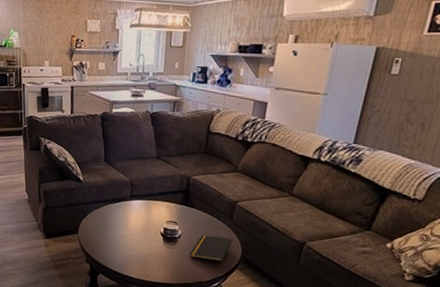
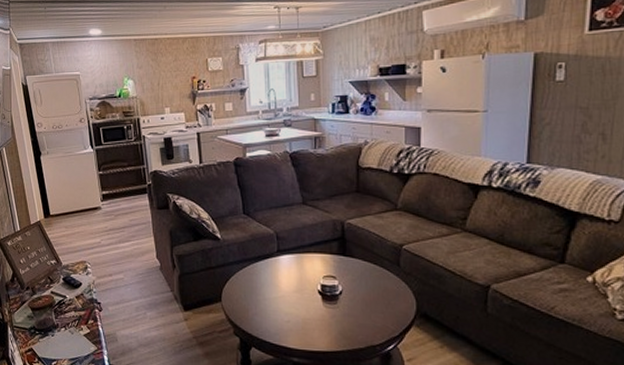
notepad: present [189,235,233,262] -> none [355,288,403,319]

